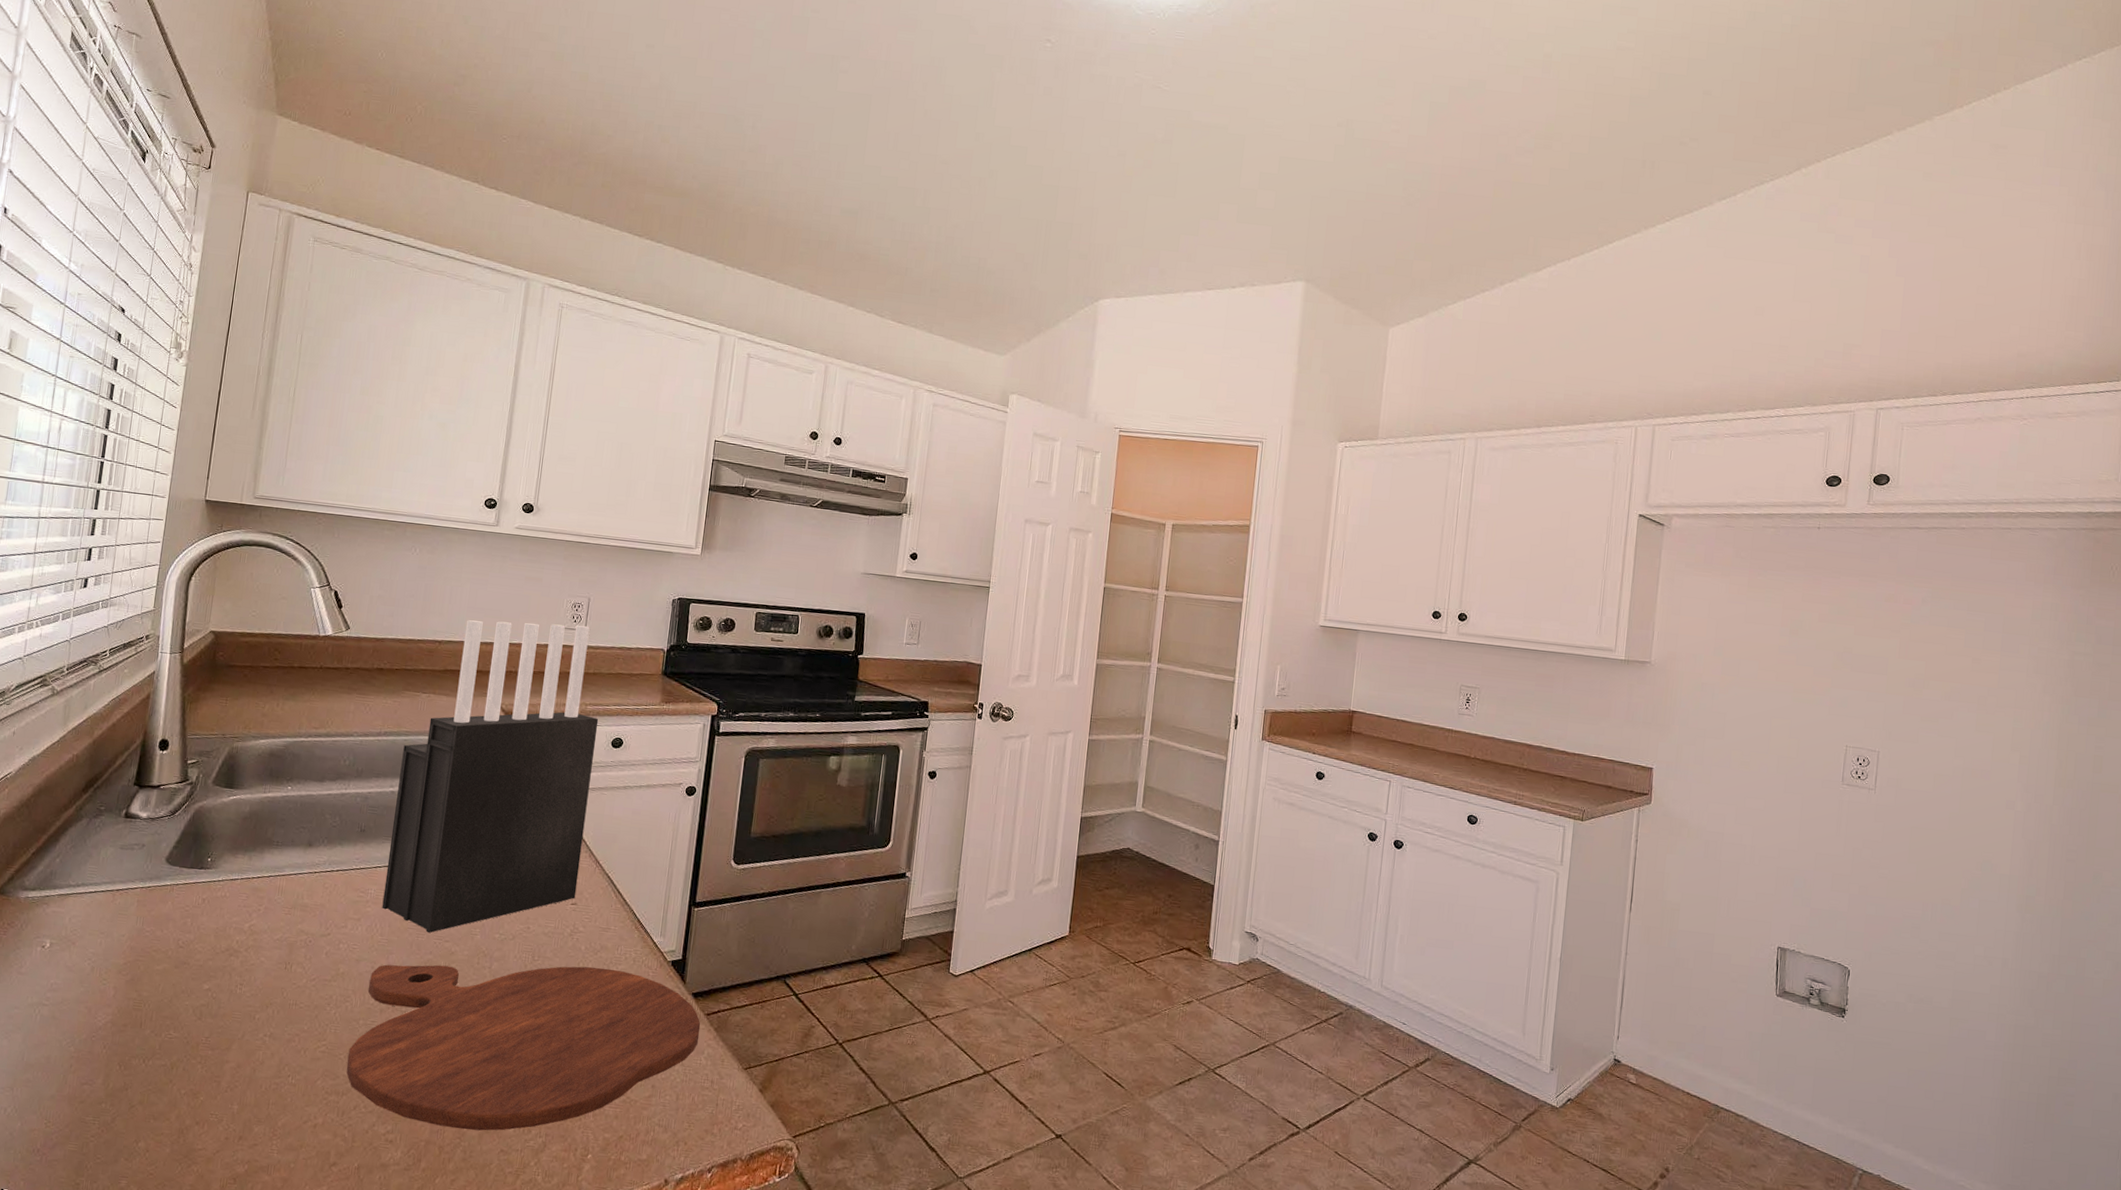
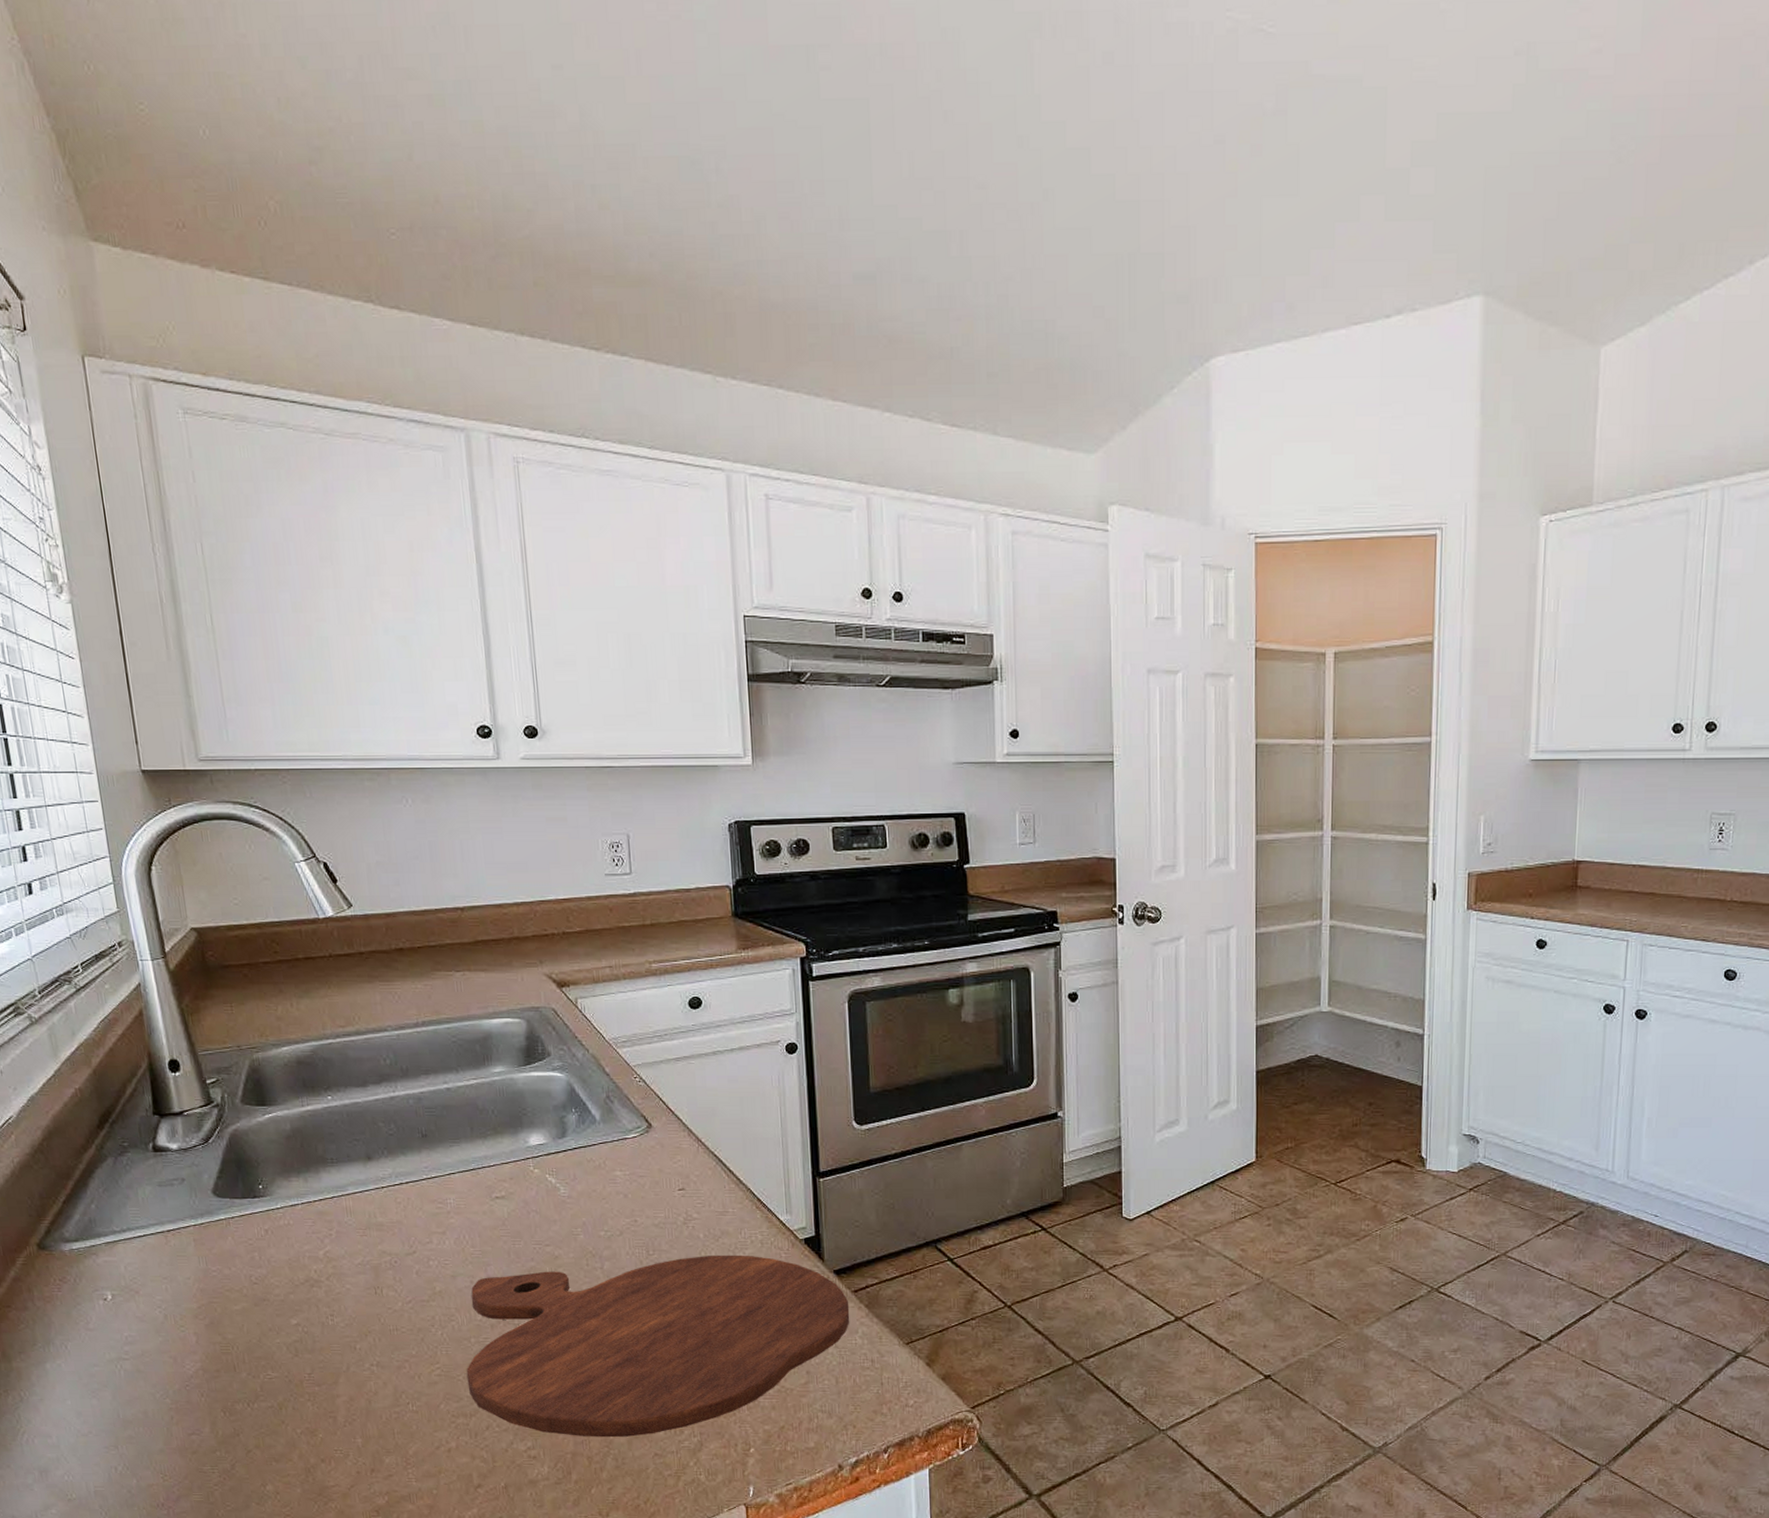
knife block: present [382,620,599,933] -> none [448,868,682,1239]

